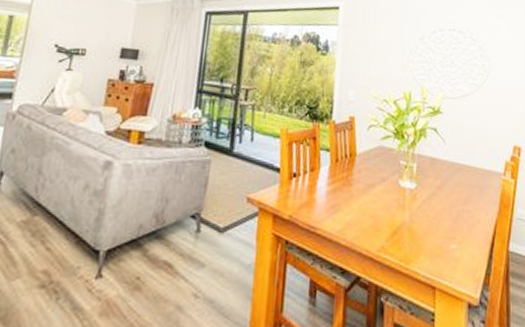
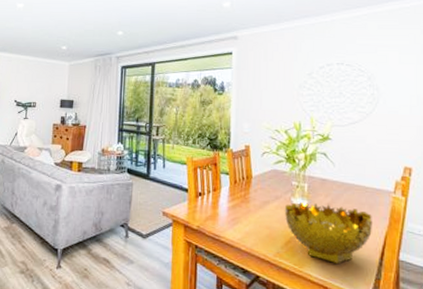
decorative bowl: none [390,184,482,258] -> present [284,201,372,264]

